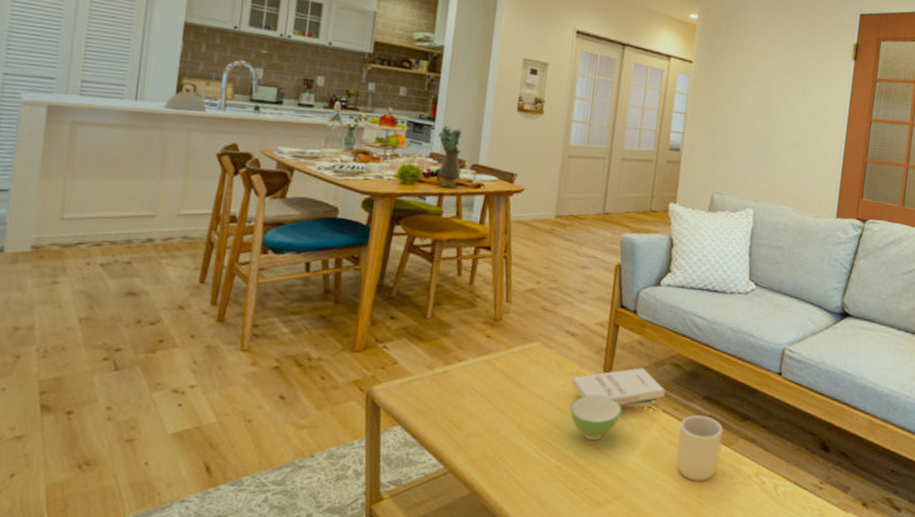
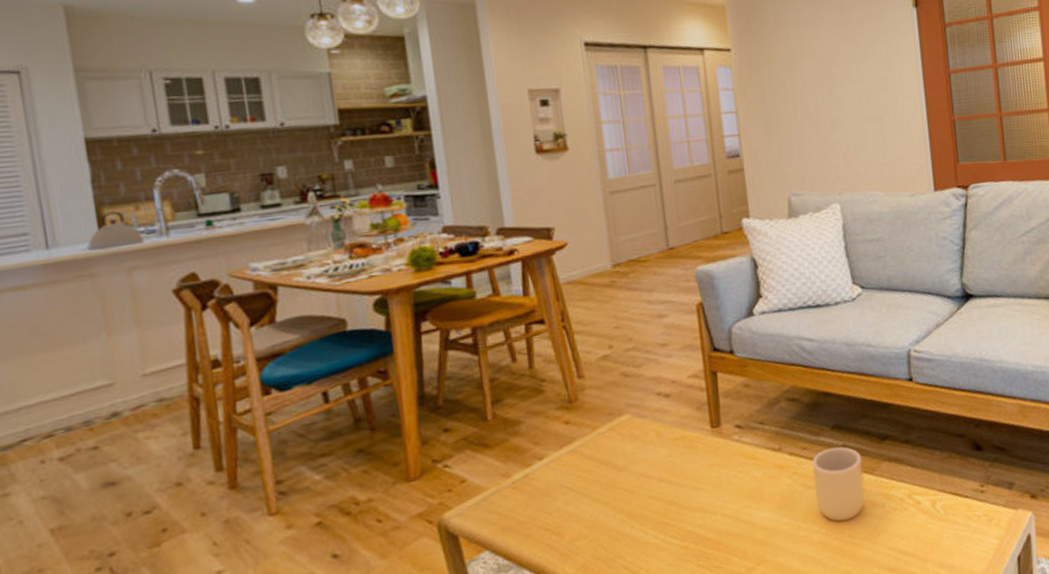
vase: present [437,124,462,188] -> none [446,189,487,265]
books: present [570,368,665,409] -> none [675,412,787,464]
bowl: present [570,395,622,441] -> none [682,454,743,509]

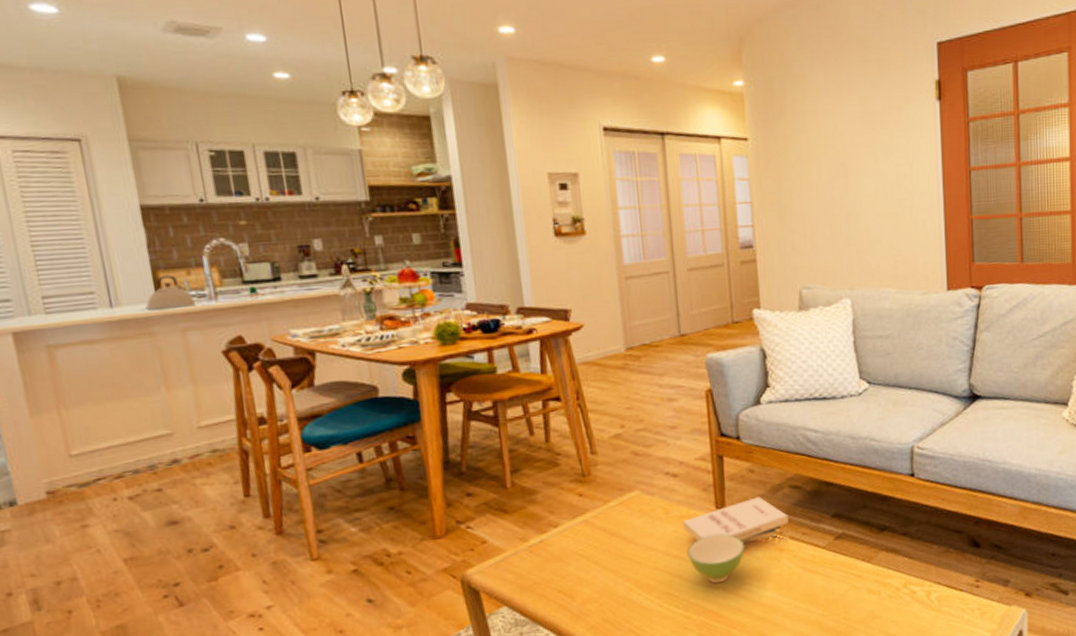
books: none [675,412,787,464] -> present [682,497,789,544]
bowl: none [682,454,743,509] -> present [687,534,745,584]
mug: present [812,446,865,522] -> none [812,534,862,604]

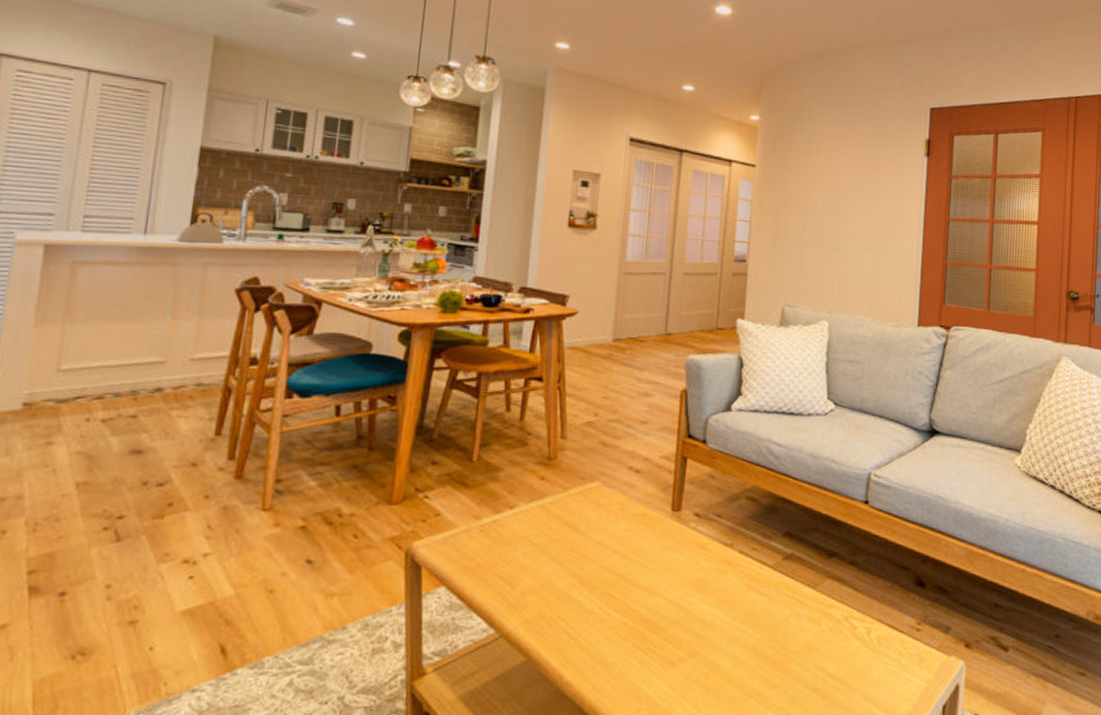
books: present [682,497,789,544] -> none [635,504,741,551]
bowl: present [687,534,745,584] -> none [635,538,694,591]

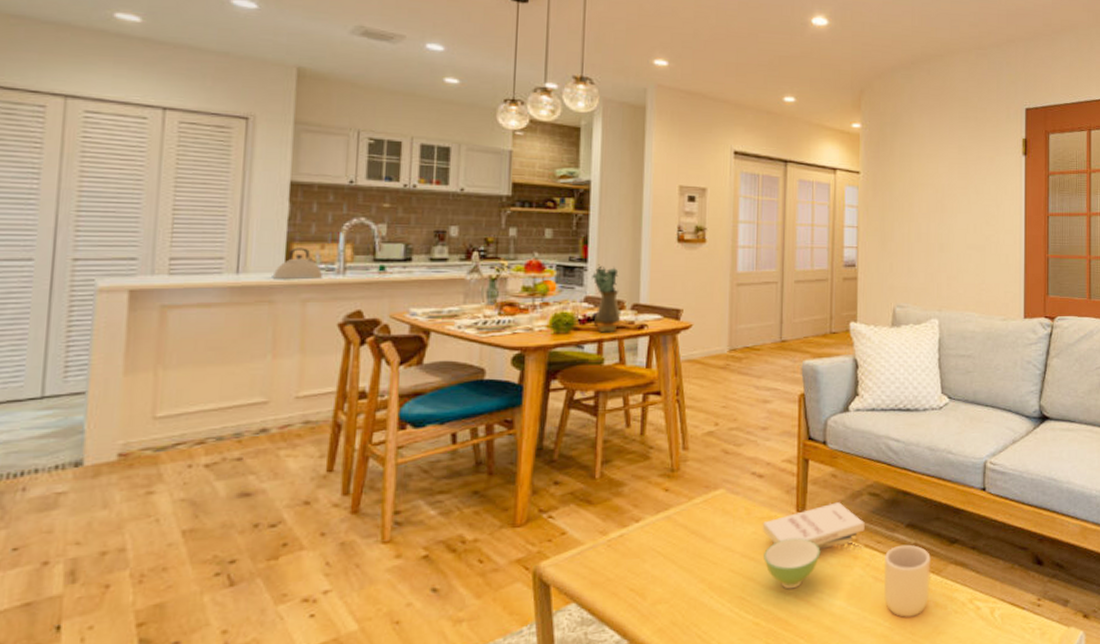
vase: none [481,245,509,315] -> present [592,264,621,333]
books: none [635,504,741,551] -> present [762,502,865,549]
bowl: none [635,538,694,591] -> present [764,538,821,589]
mug: none [755,554,807,630] -> present [883,544,931,617]

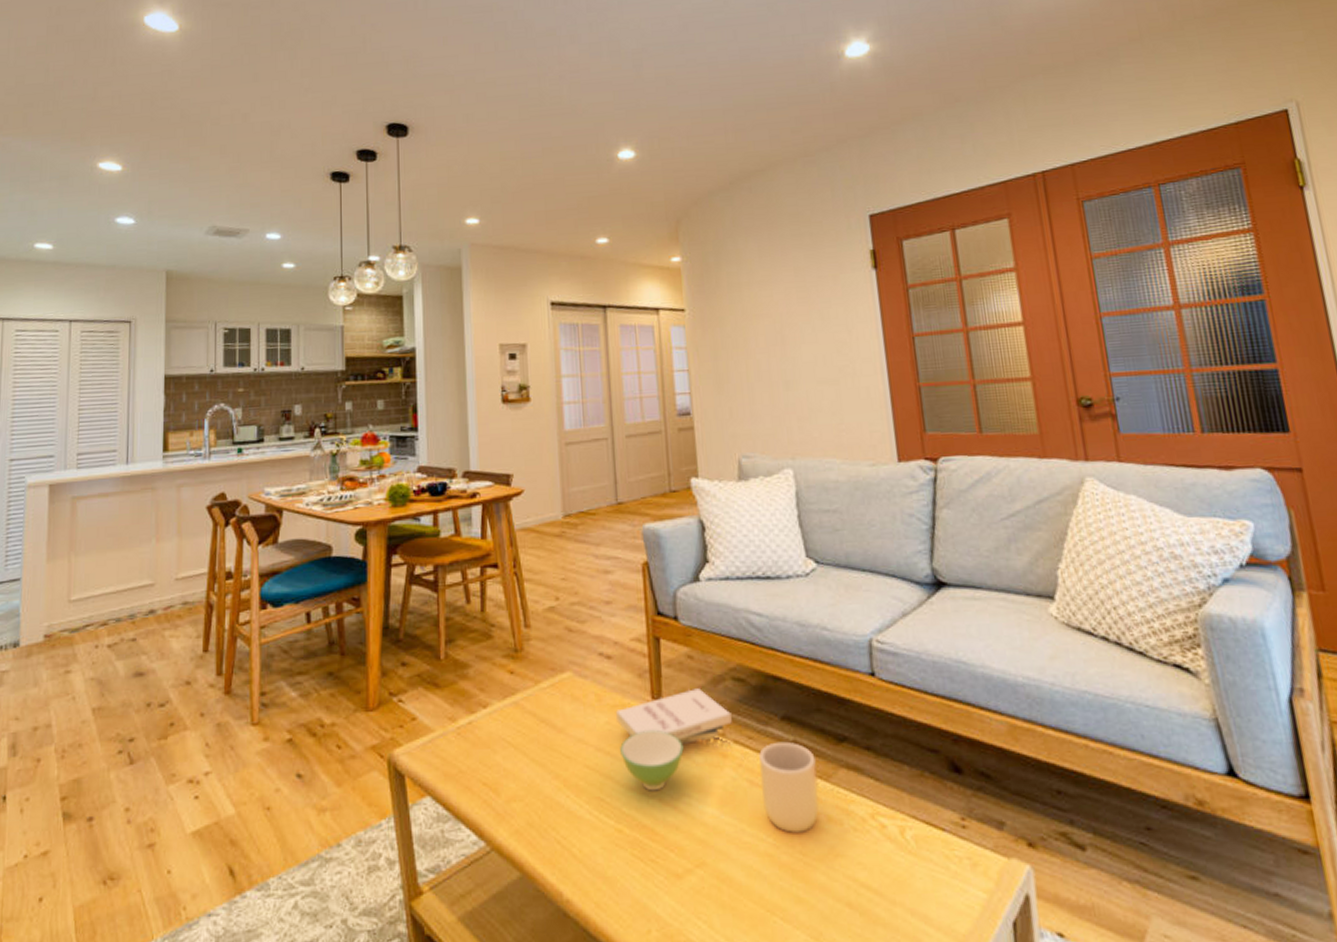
kettle: present [272,247,322,280] -> none [153,436,192,468]
vase: present [592,264,621,333] -> none [423,432,454,504]

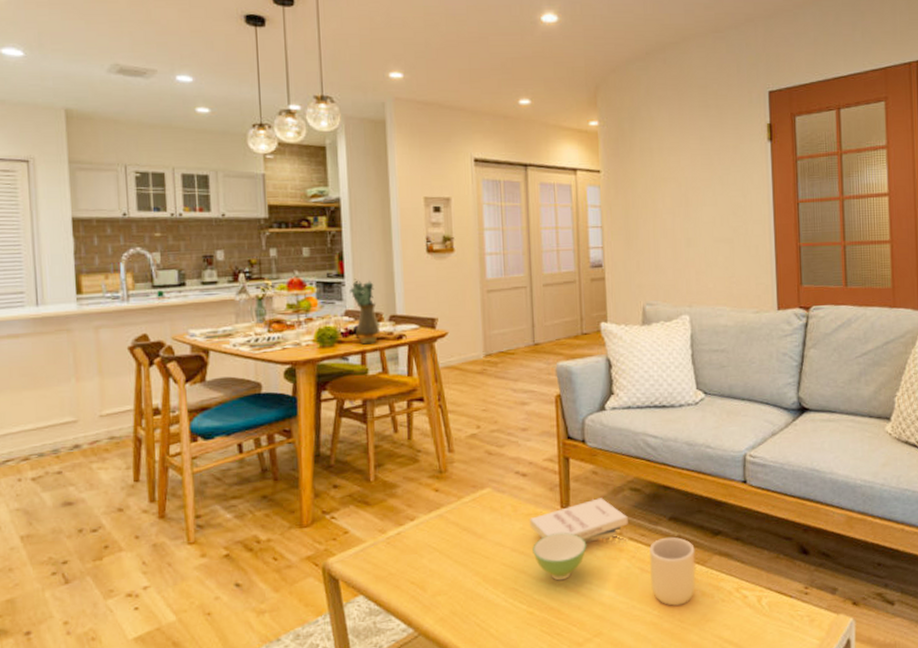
vase: none [423,432,454,504] -> present [350,279,381,345]

